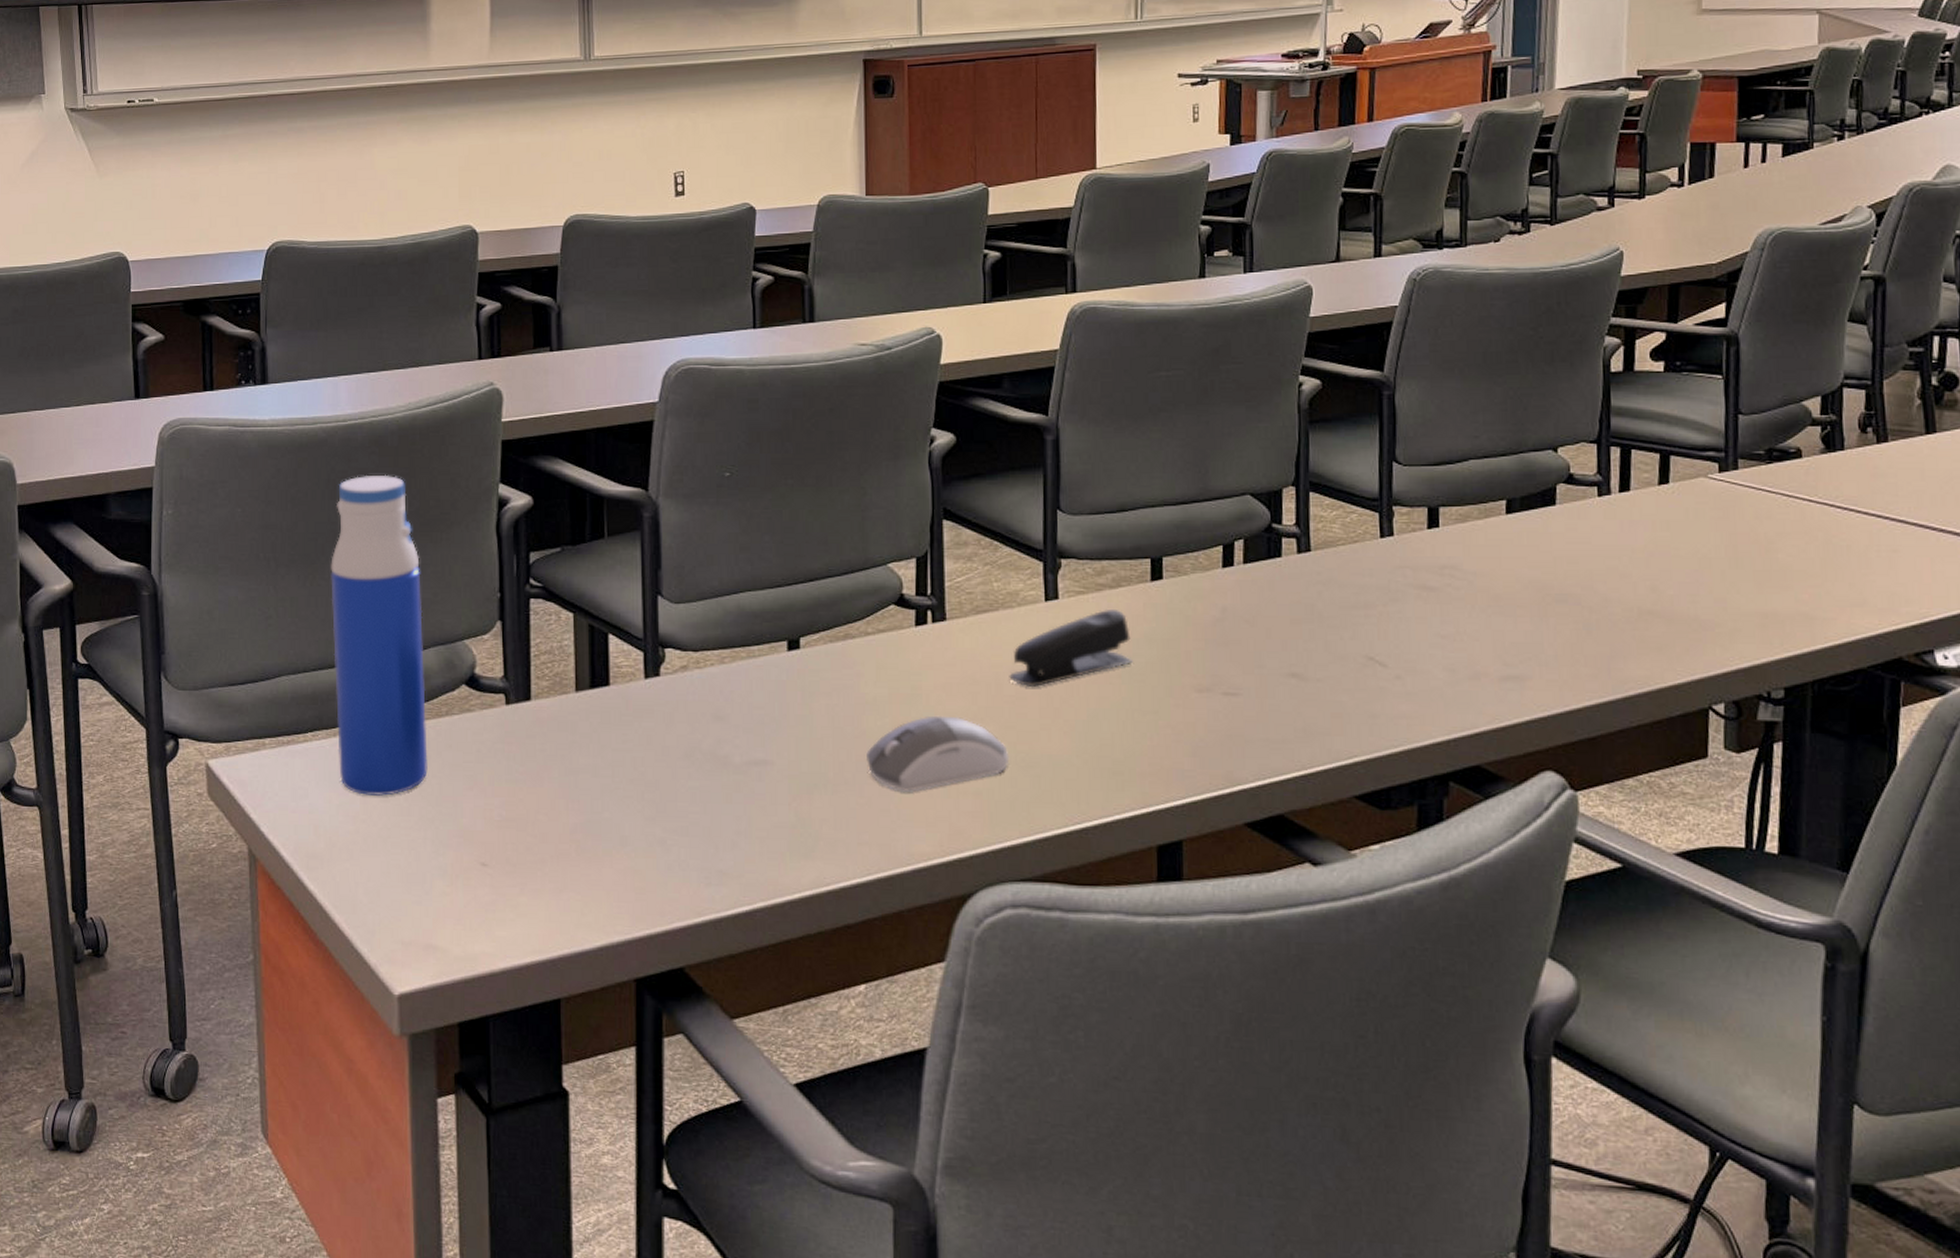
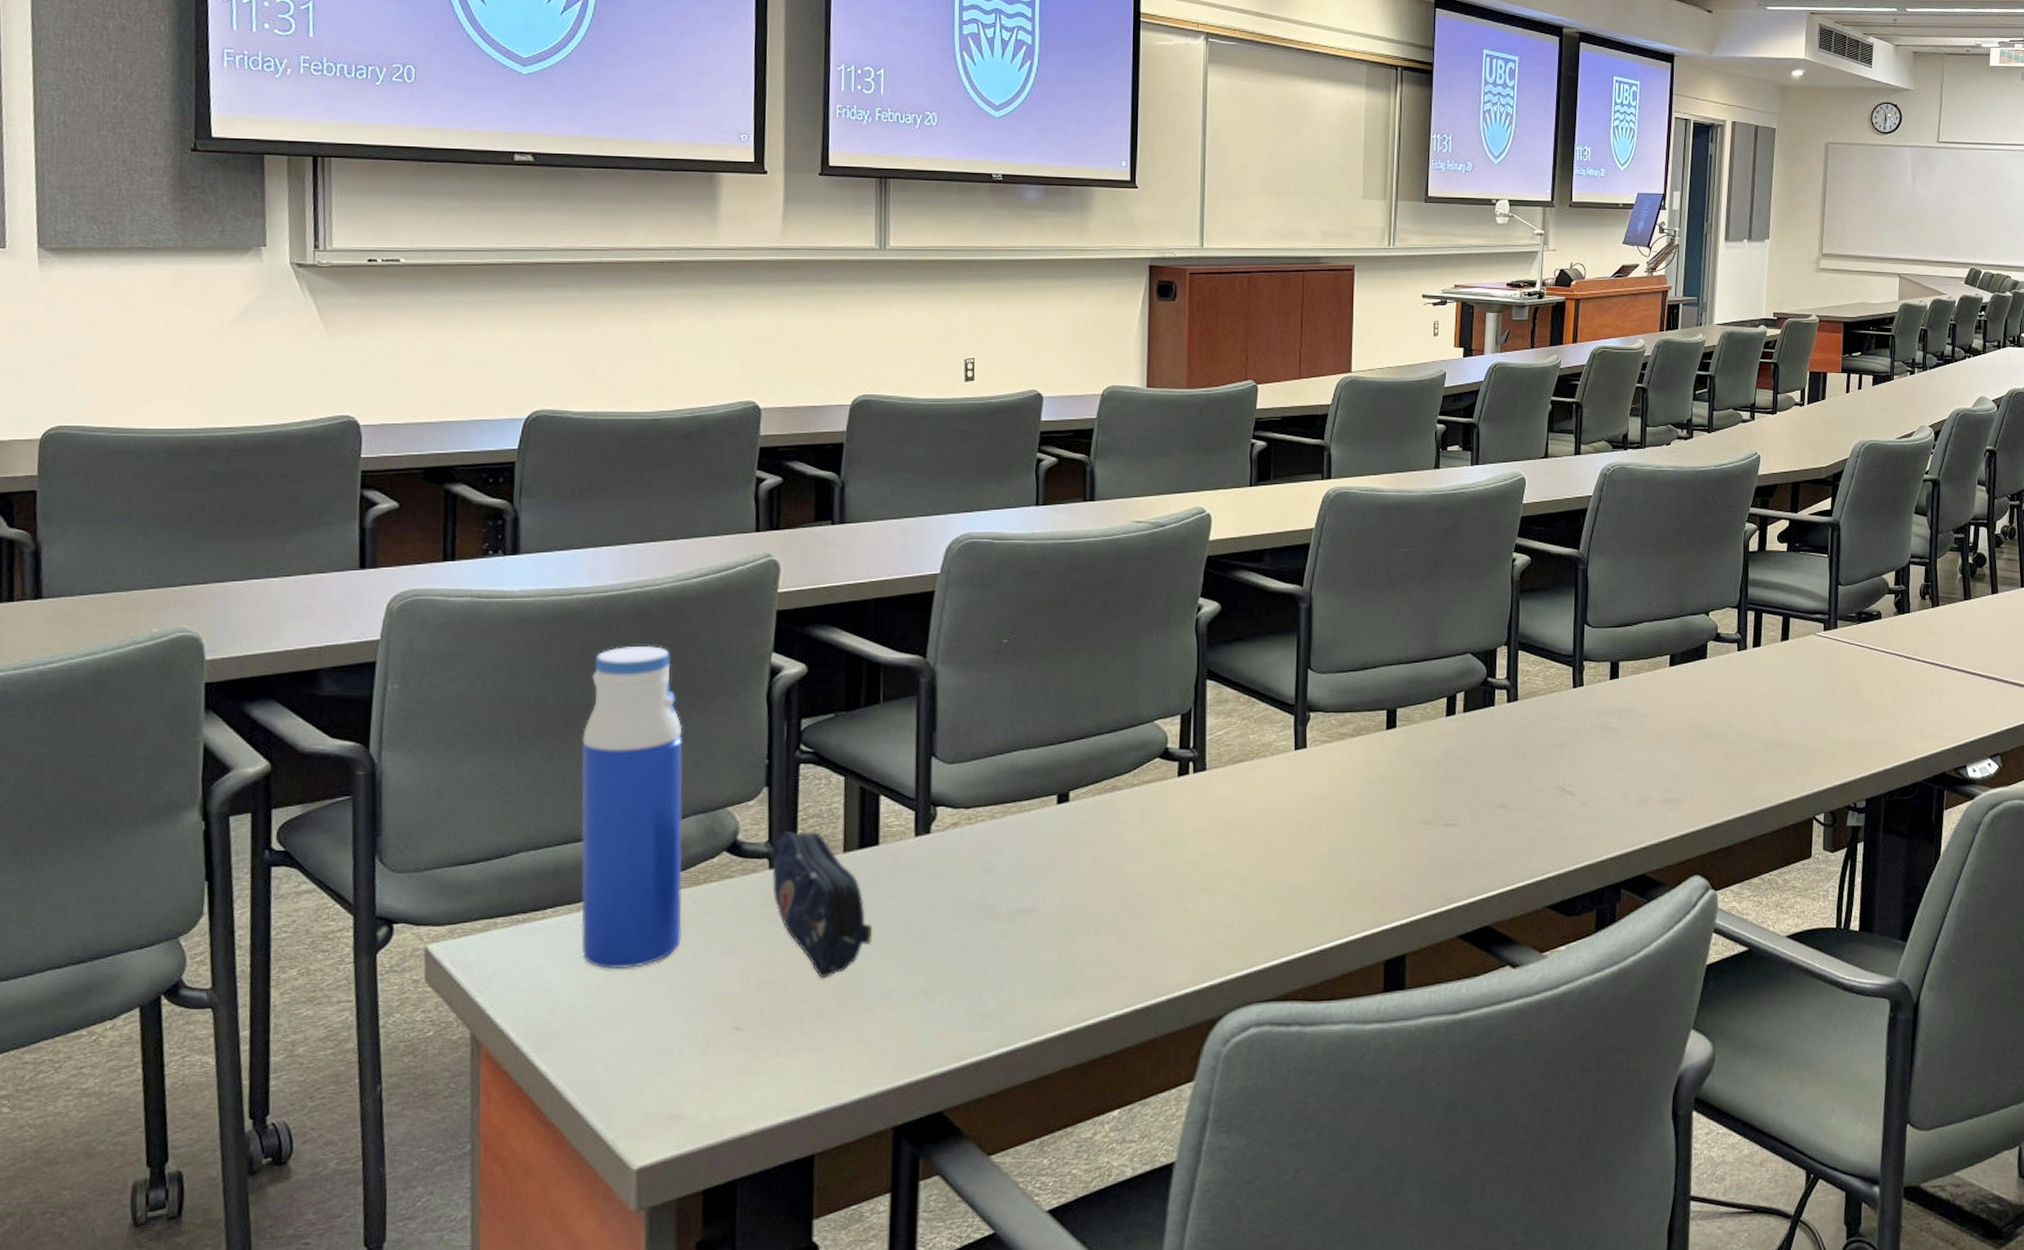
pencil case: none [509,667,606,820] -> present [772,831,872,979]
computer mouse: present [866,715,1010,792] -> none [1128,856,1259,928]
stapler: present [1009,610,1133,688] -> none [1261,756,1369,828]

